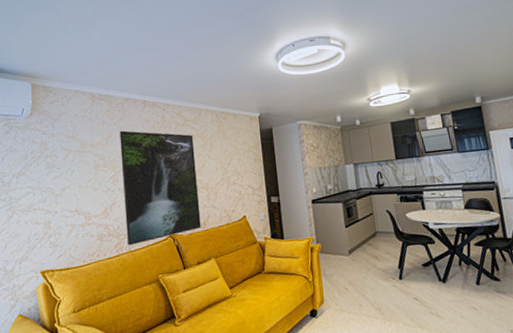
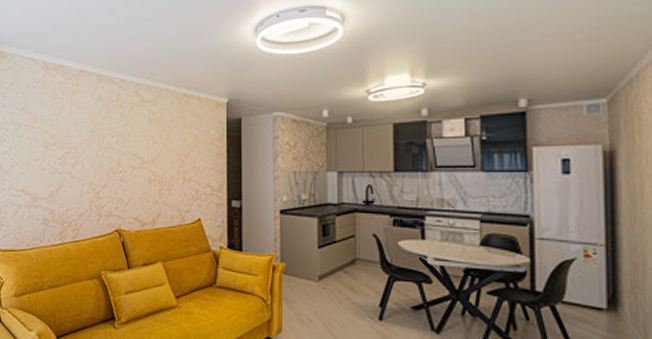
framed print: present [119,130,202,246] -> none [71,107,151,235]

